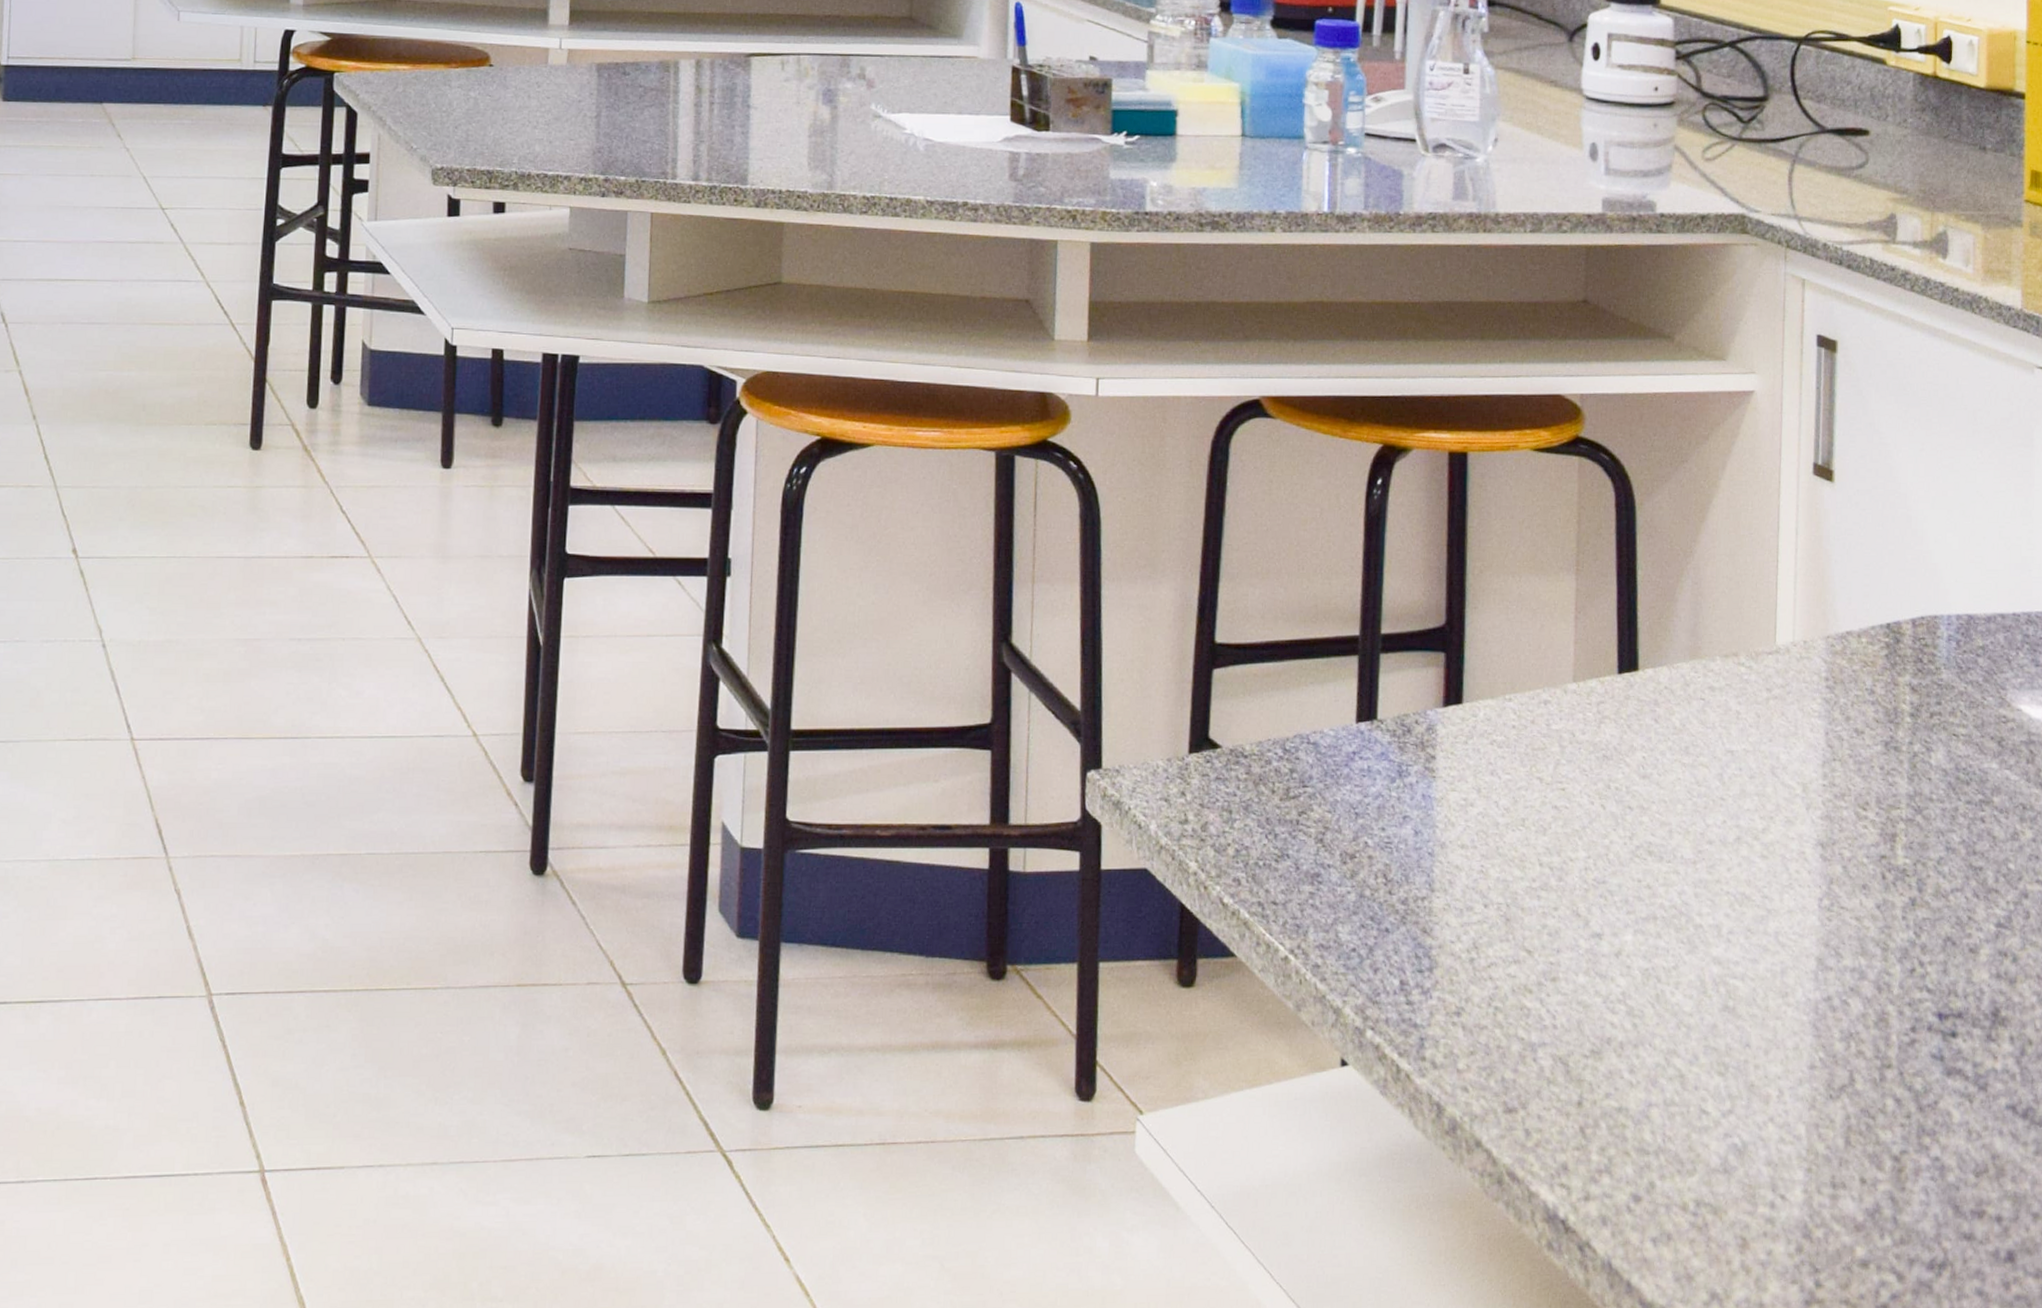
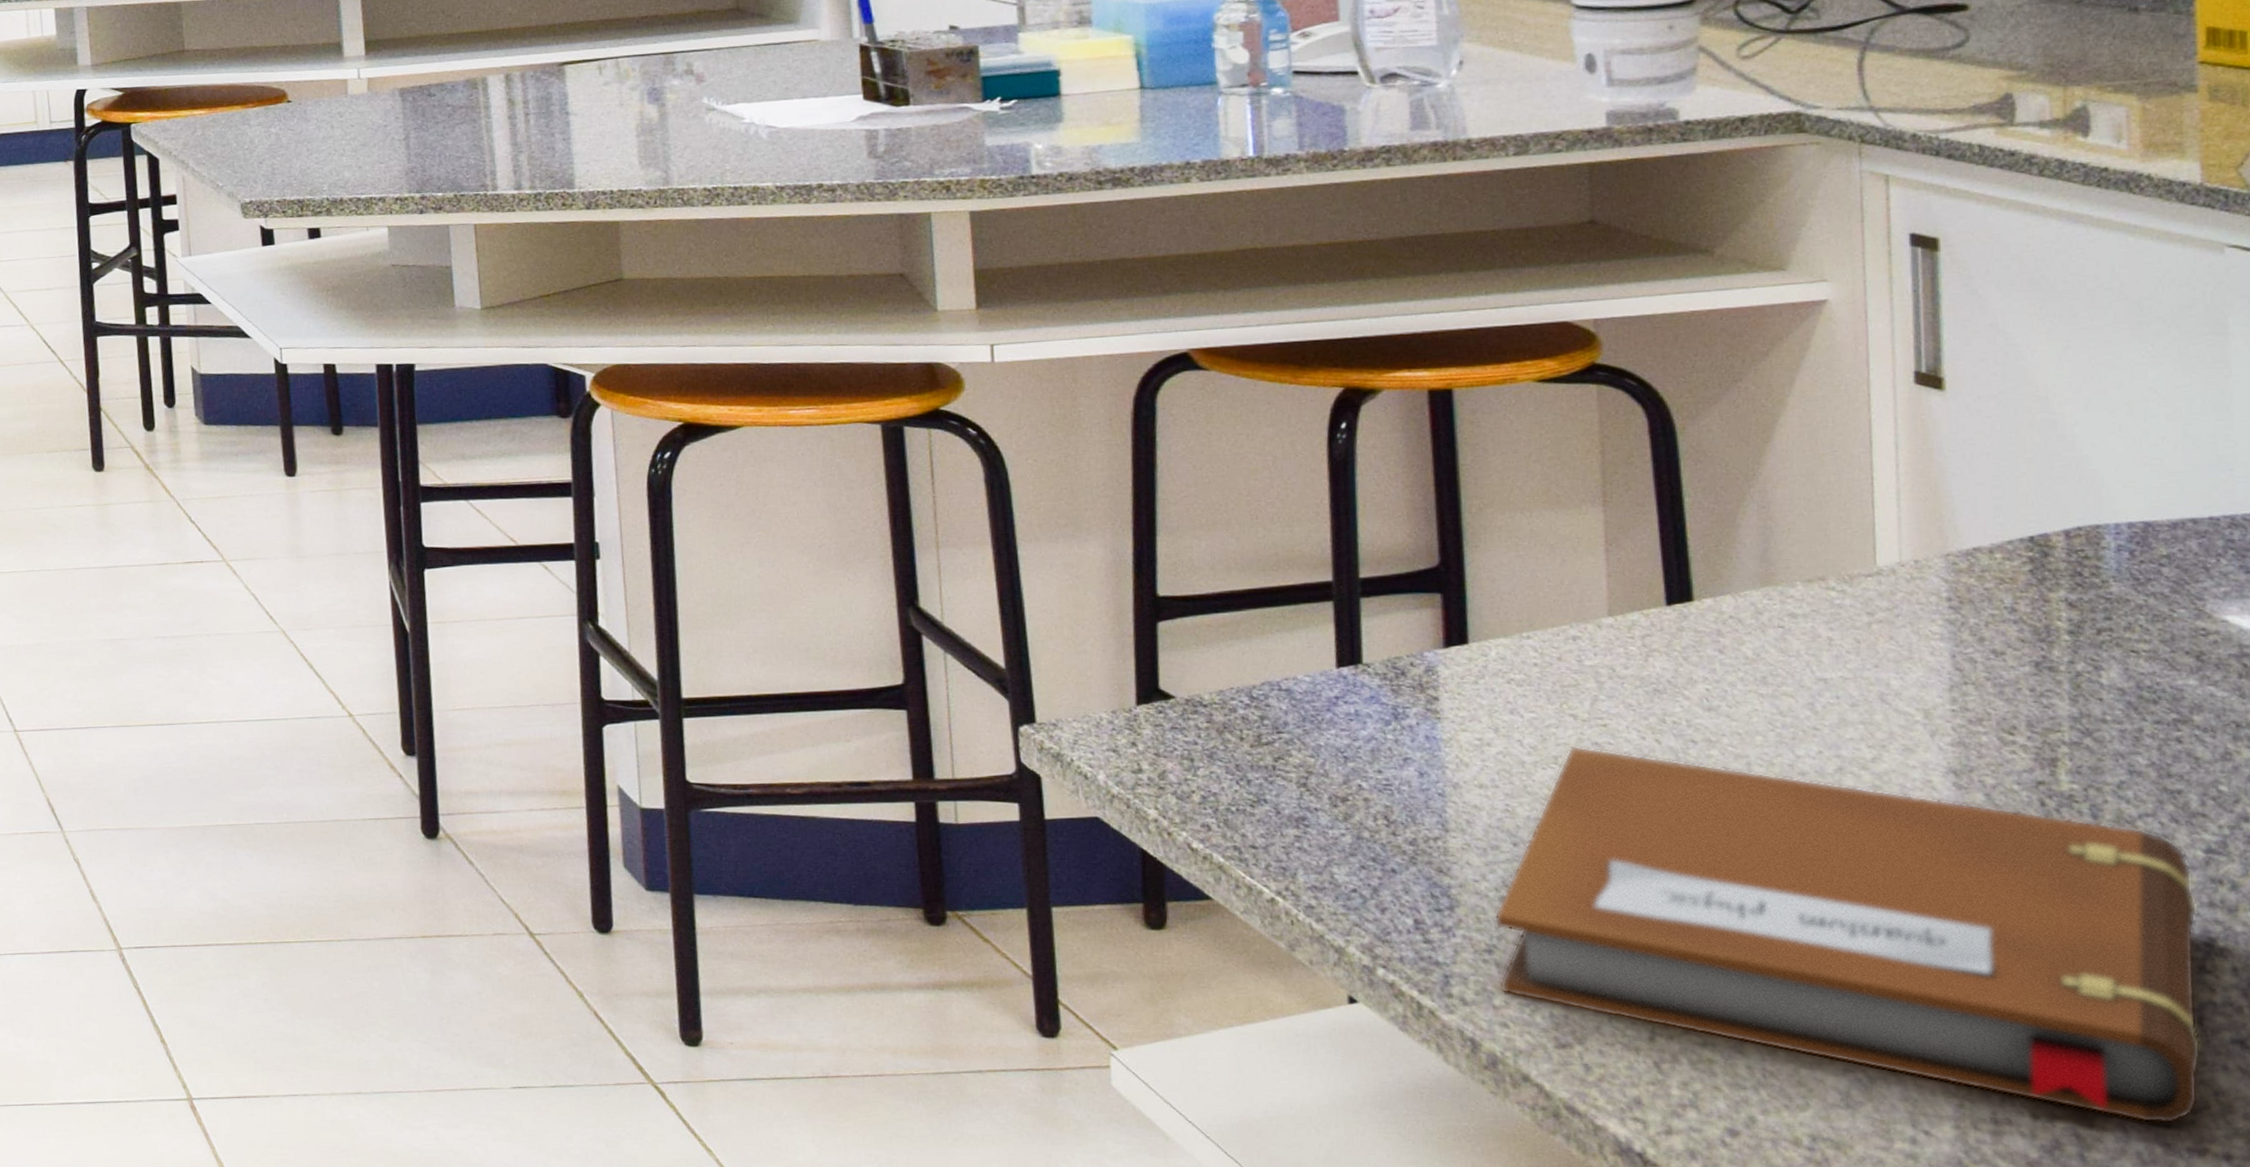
notebook: none [1464,809,1989,1187] -> present [1494,745,2202,1124]

